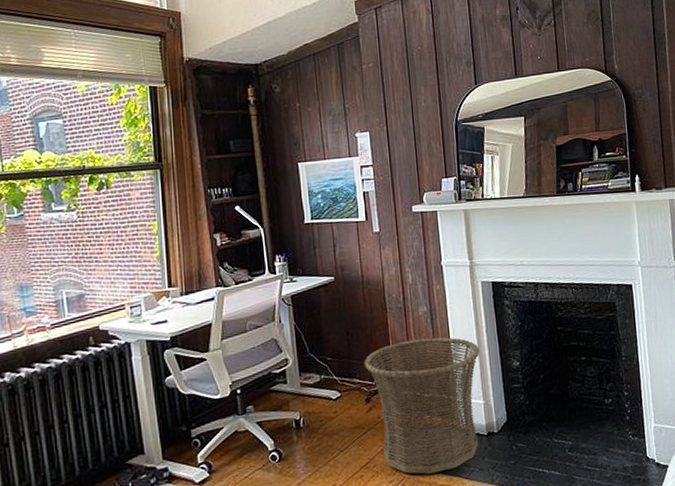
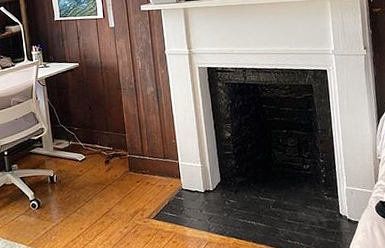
basket: present [364,337,480,474] -> none [103,112,198,222]

